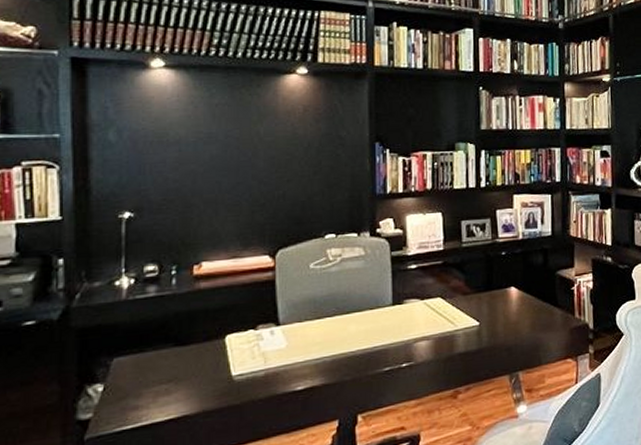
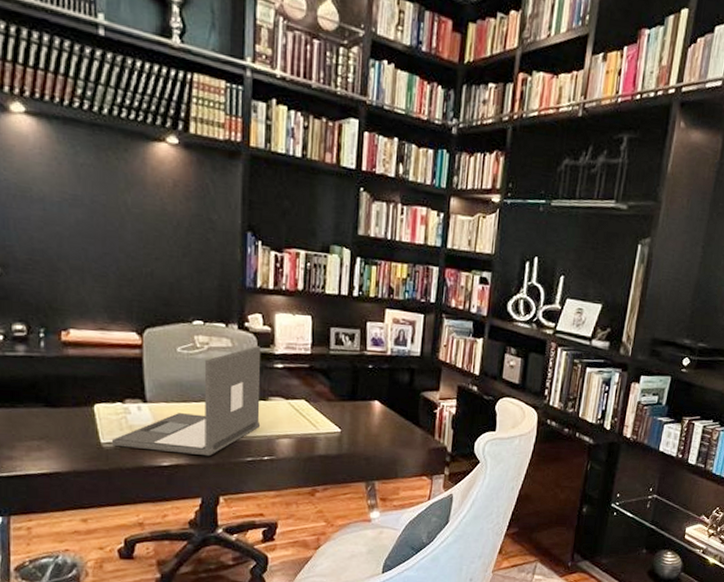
laptop: none [243,250,396,377] -> present [111,346,261,457]

